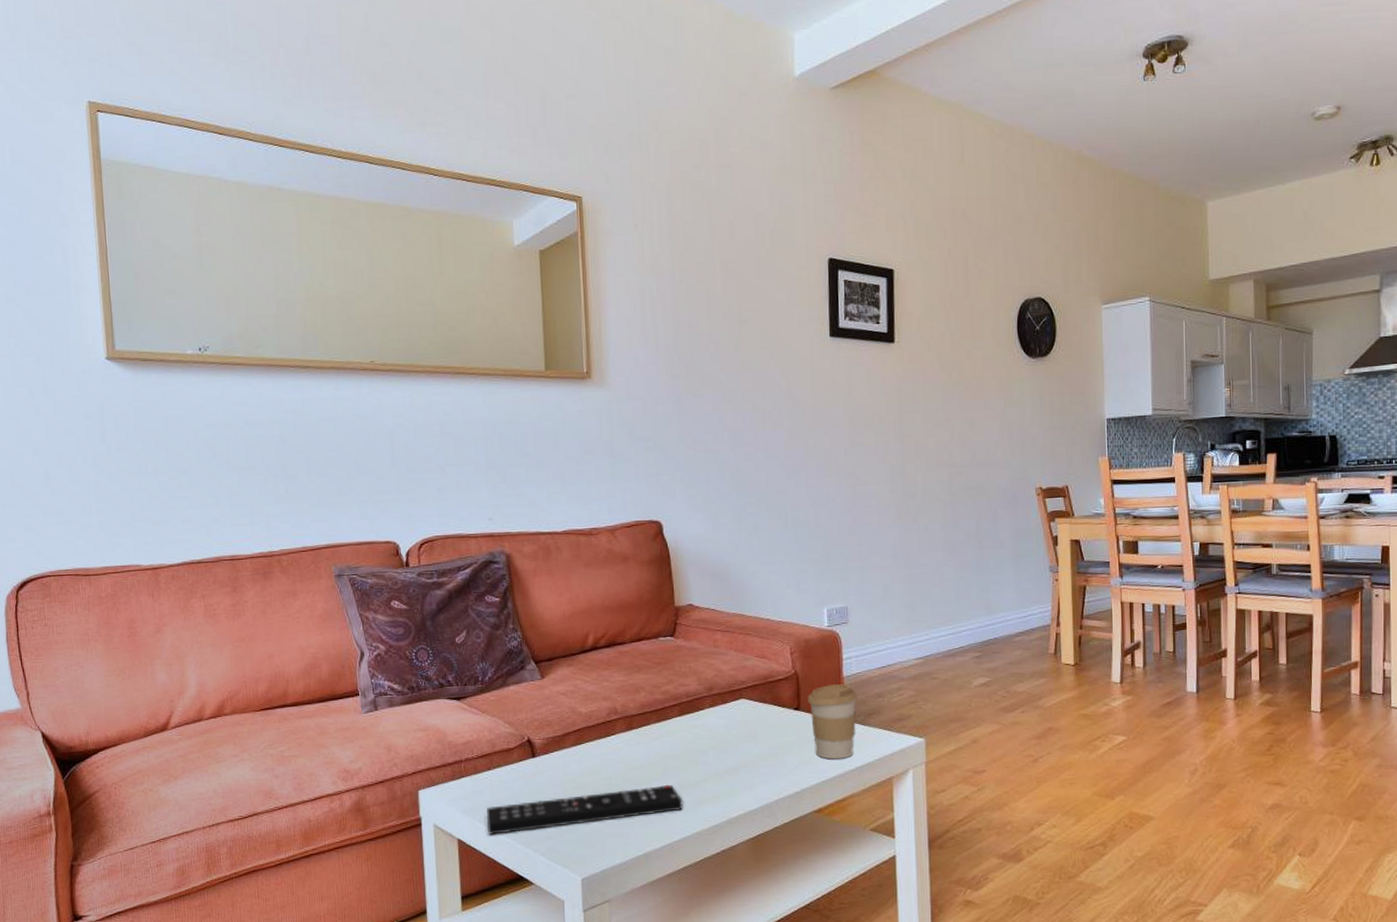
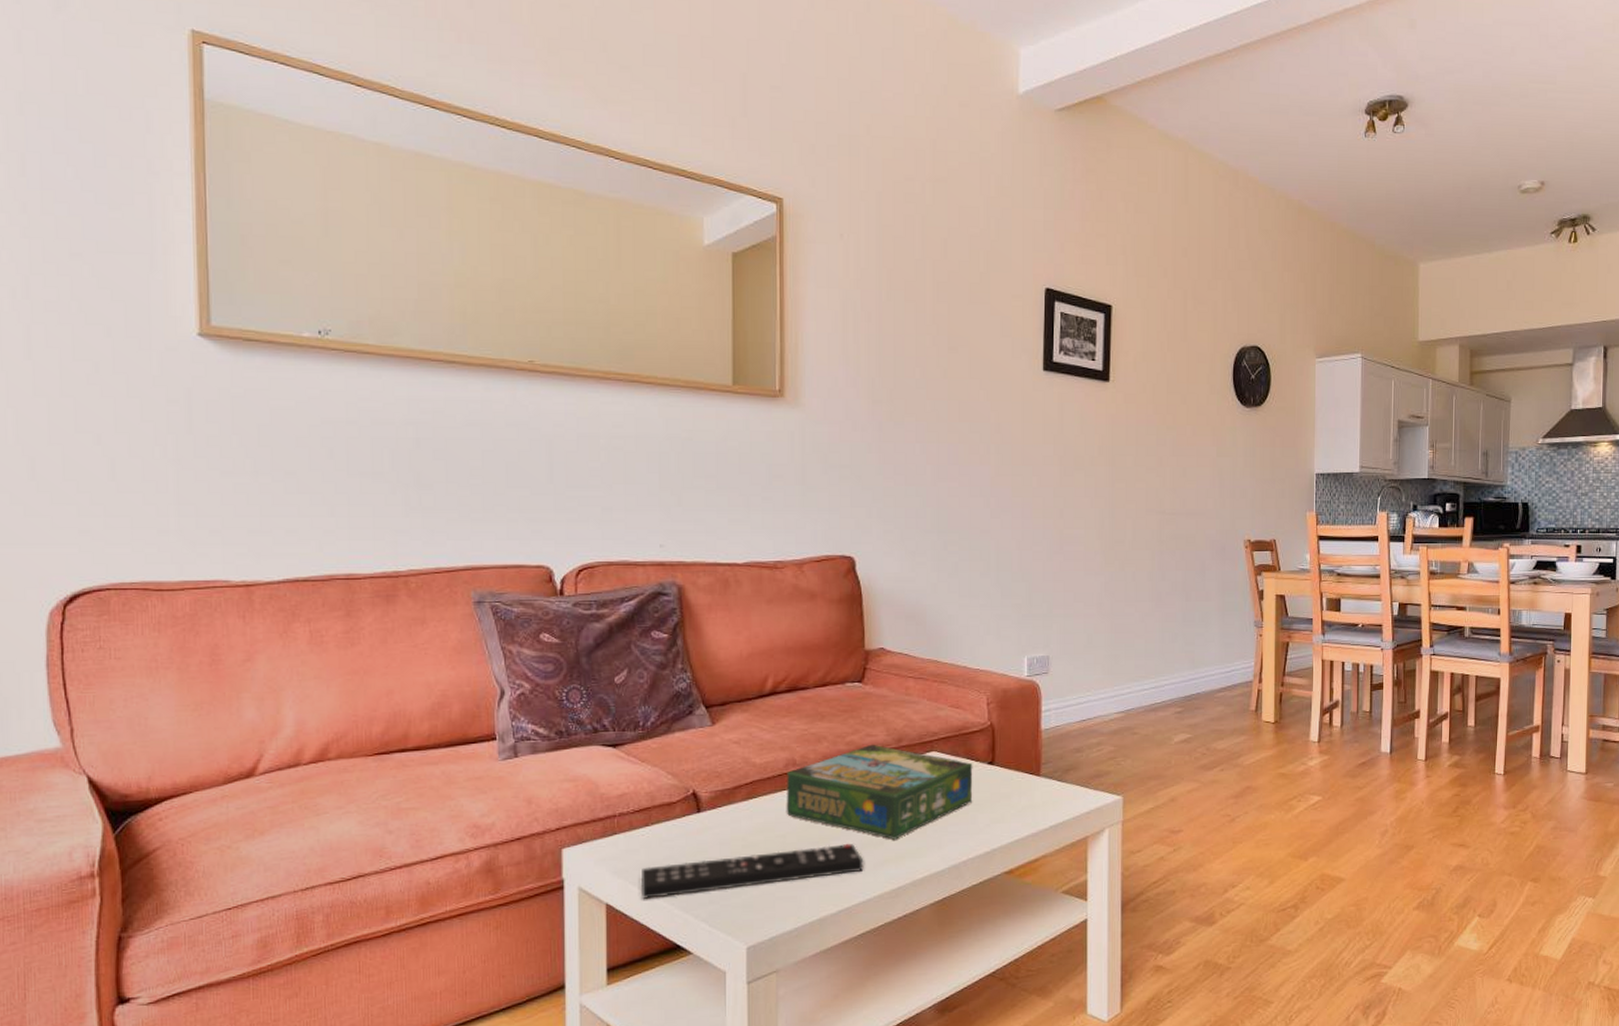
board game: none [610,693,781,781] -> present [786,744,973,840]
coffee cup: present [808,684,857,760] -> none [1003,738,1055,818]

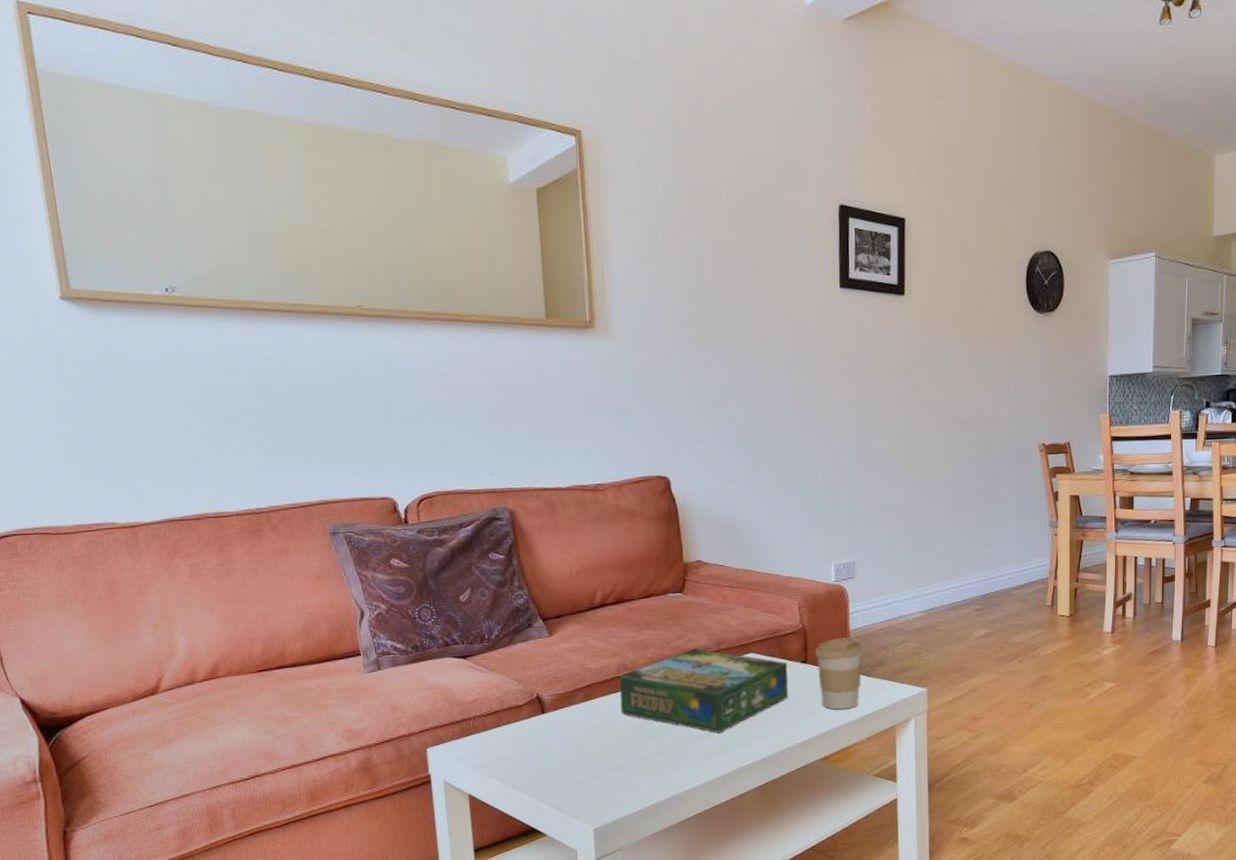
remote control: present [642,843,864,899] -> none [497,737,693,790]
coffee cup: none [1003,738,1055,818] -> present [815,637,863,710]

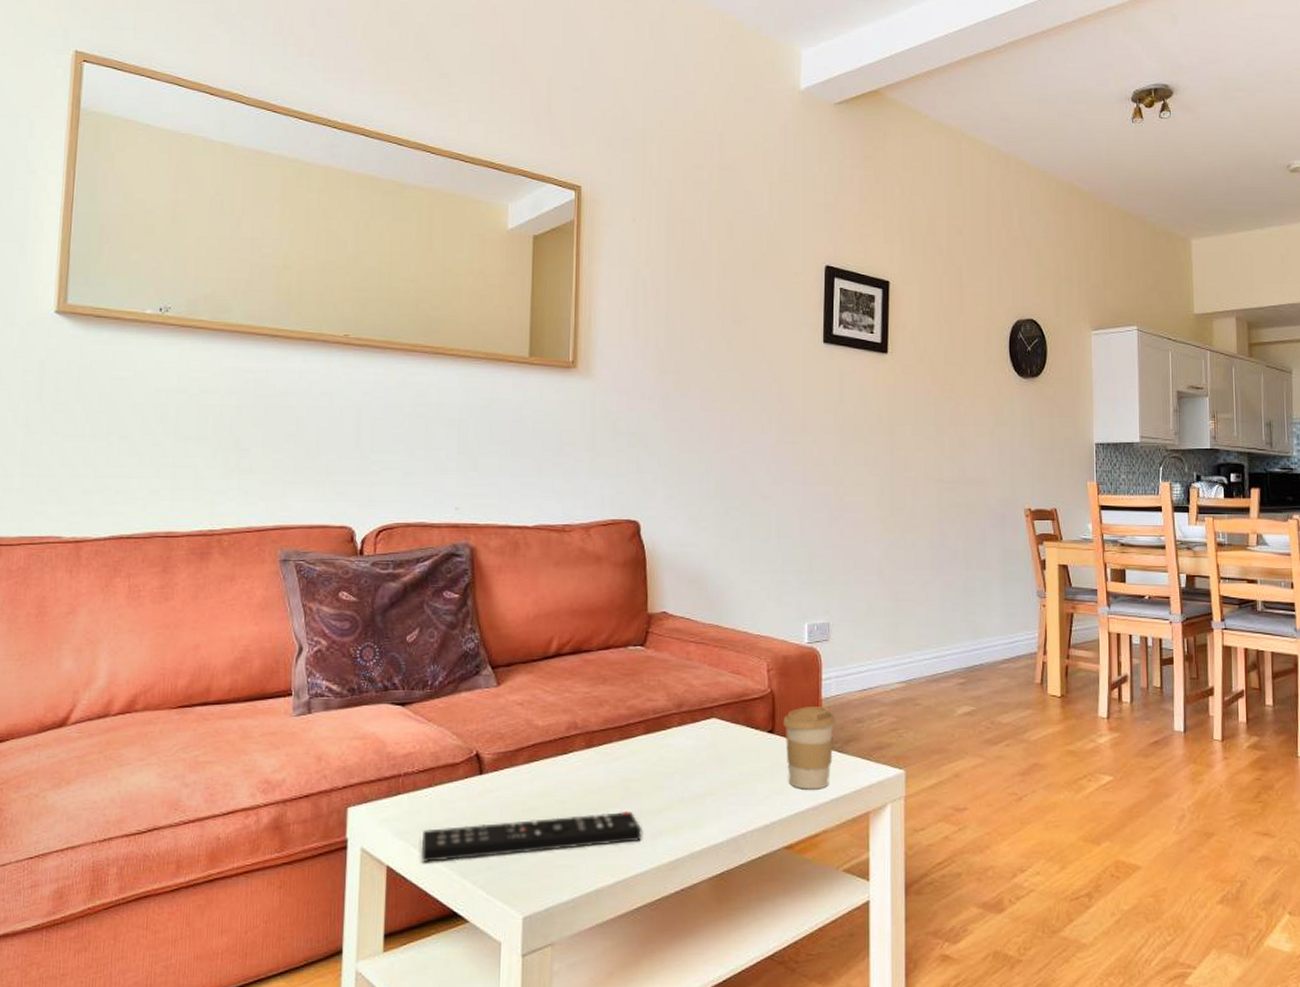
remote control: none [497,737,693,790] -> present [422,811,642,862]
board game: present [619,648,789,733] -> none [566,709,753,809]

